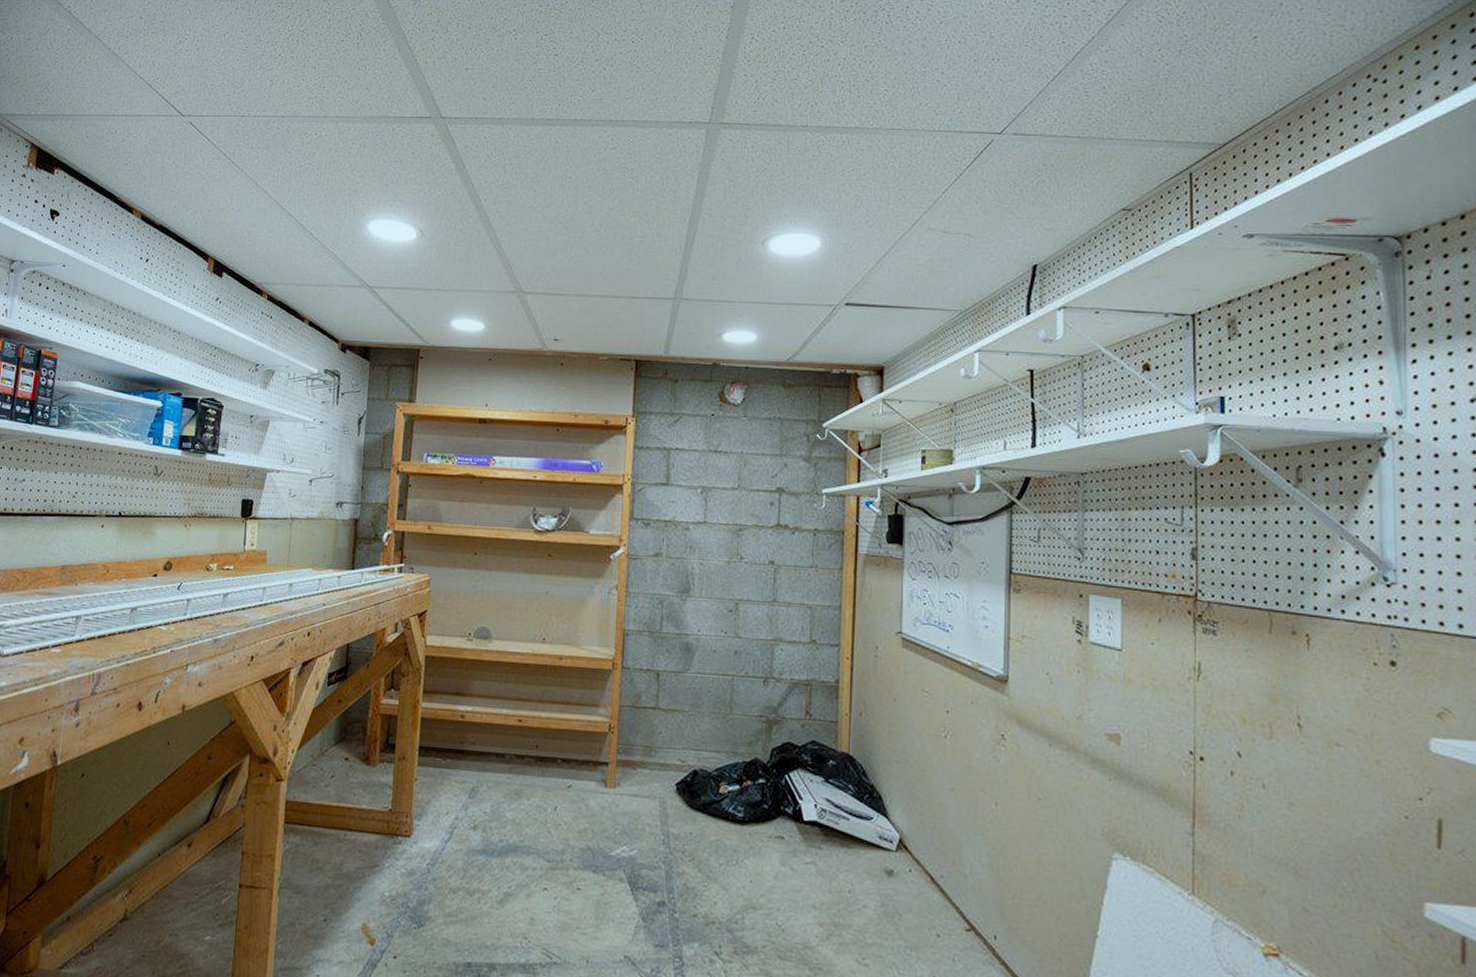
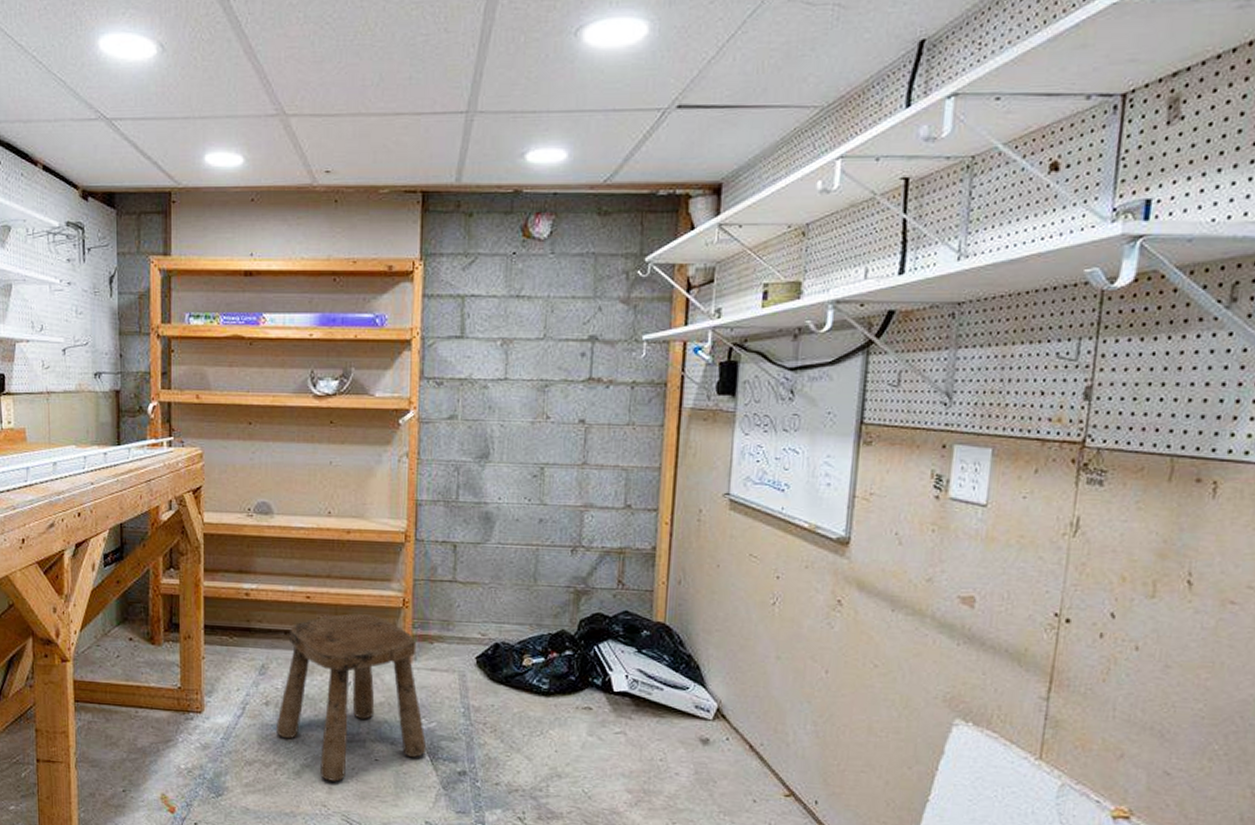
stool: none [481,737,628,912] -> present [275,613,427,782]

